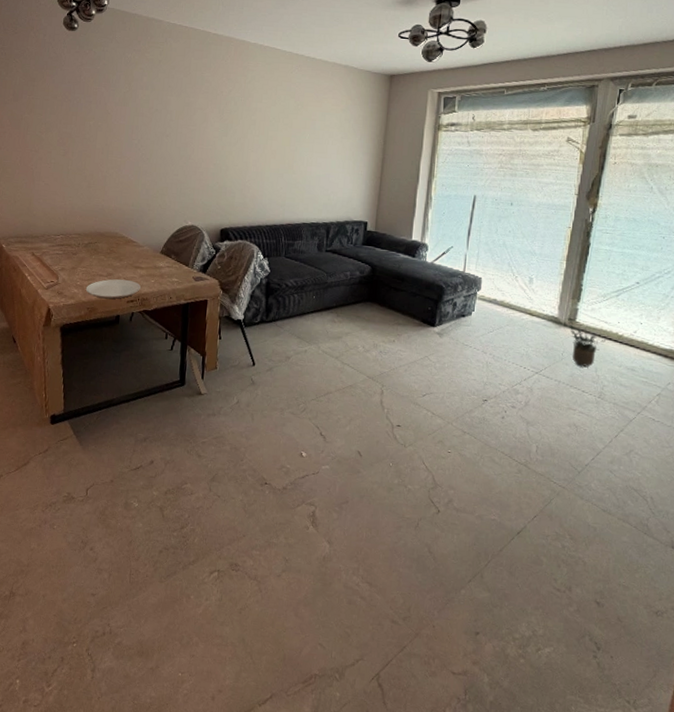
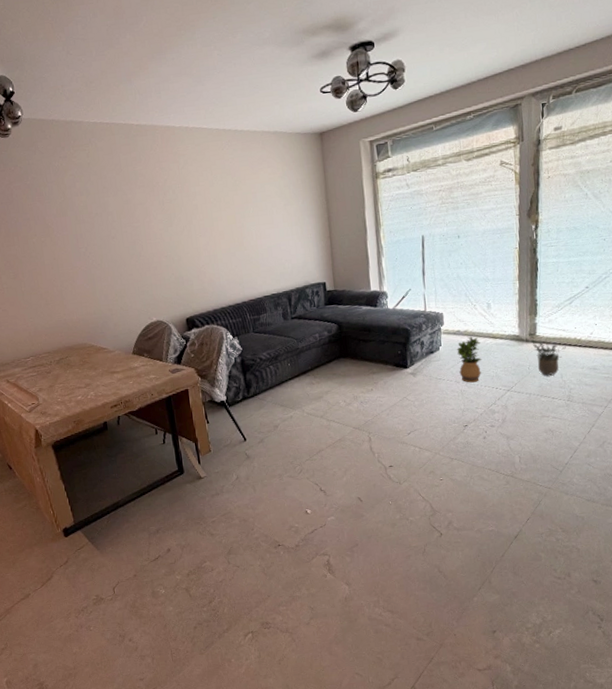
plate: present [85,279,142,299] -> none [67,386,122,410]
potted plant: none [488,307,516,357] -> present [457,336,482,383]

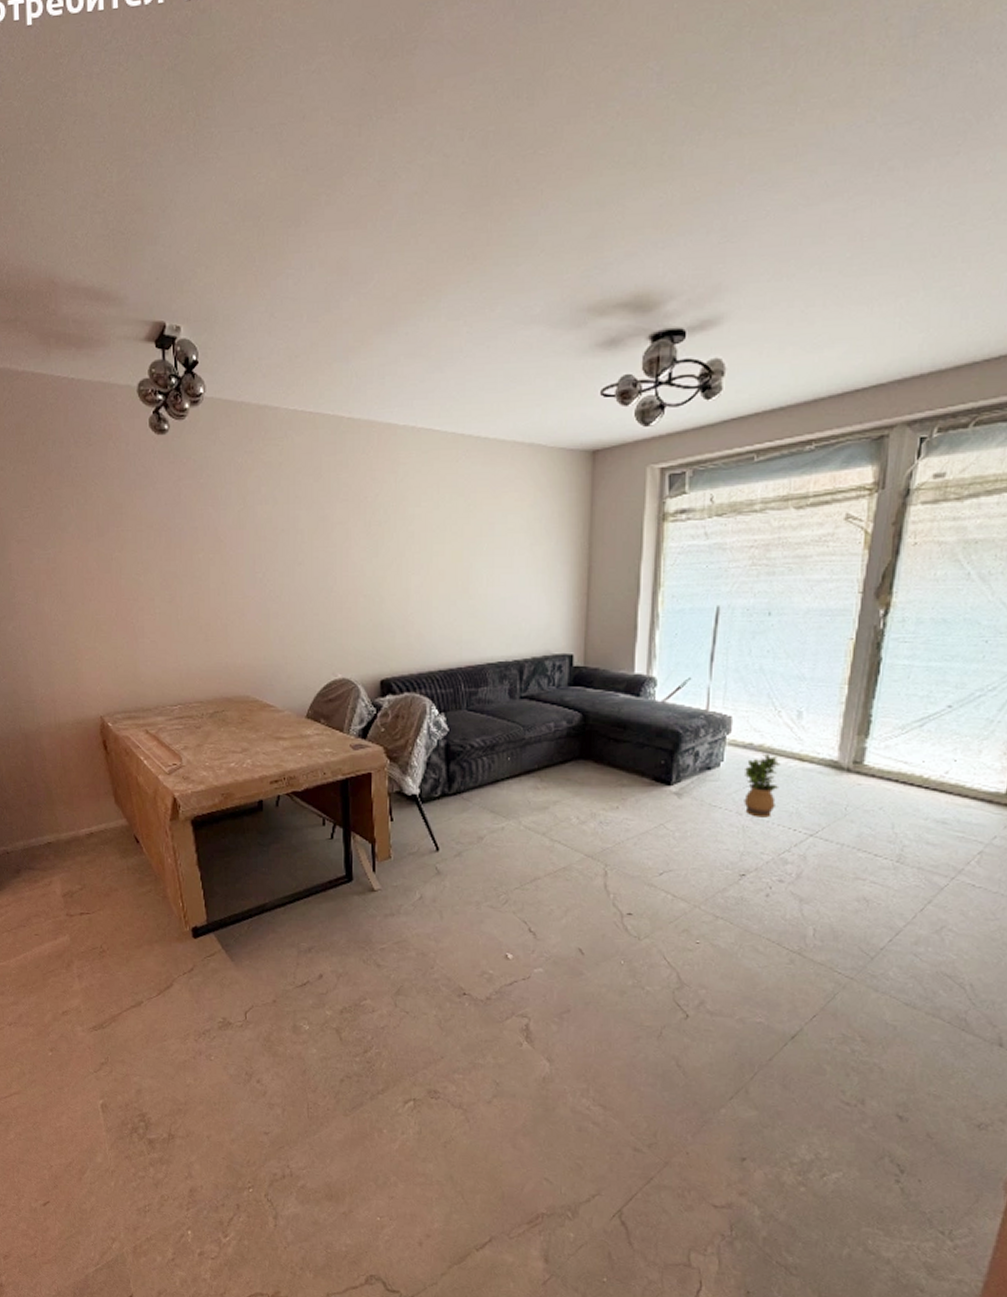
potted plant: present [531,336,566,376] -> none [855,764,905,824]

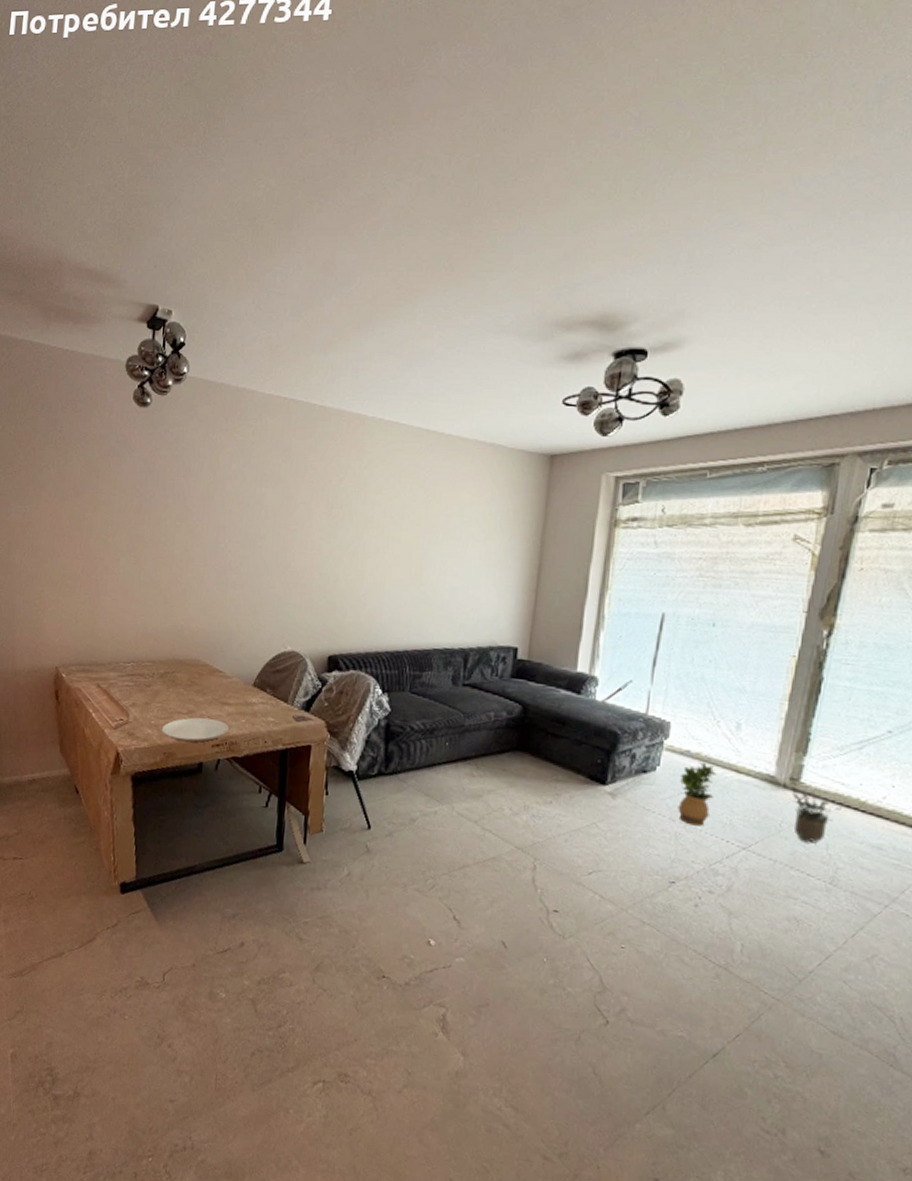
plate: none [217,754,287,781] -> present [161,717,230,743]
potted plant: none [855,764,905,824] -> present [792,781,842,844]

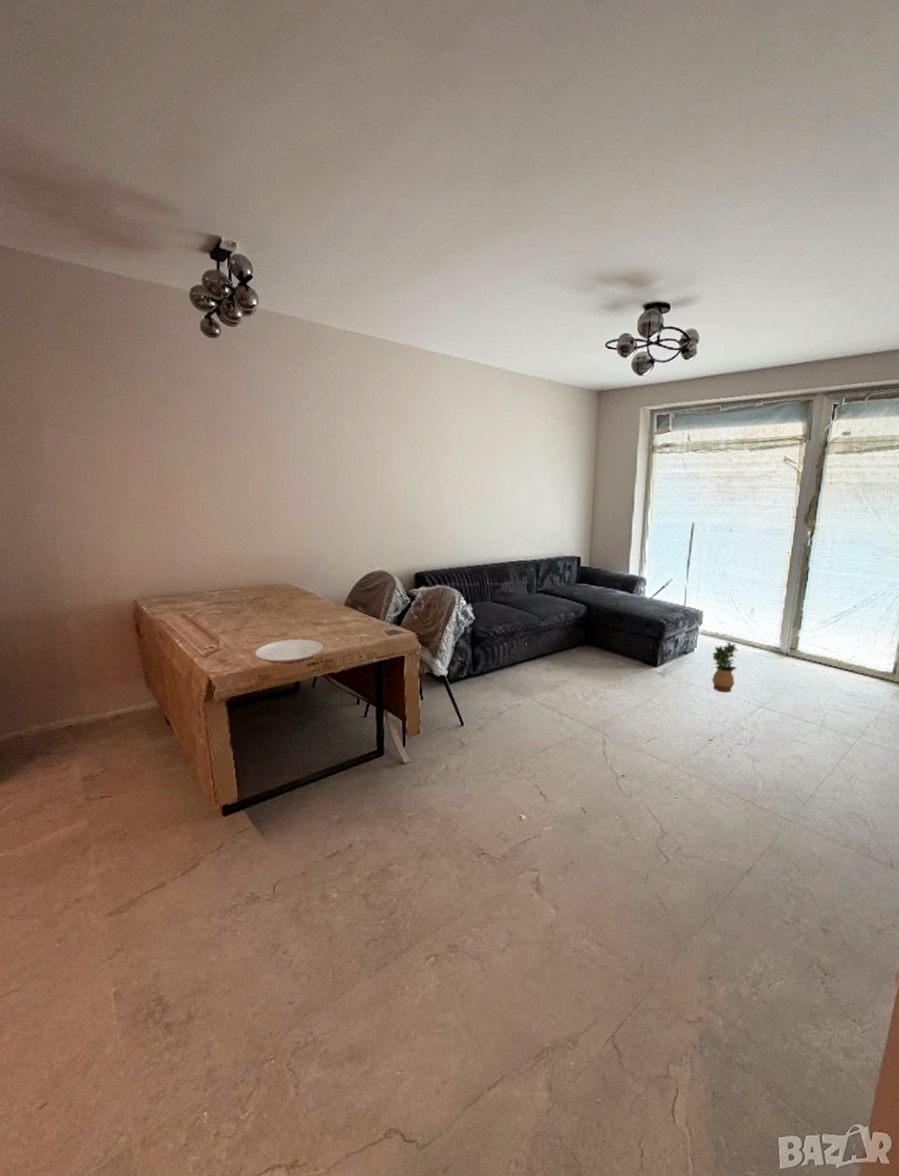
potted plant: present [792,781,842,844] -> none [792,650,826,697]

